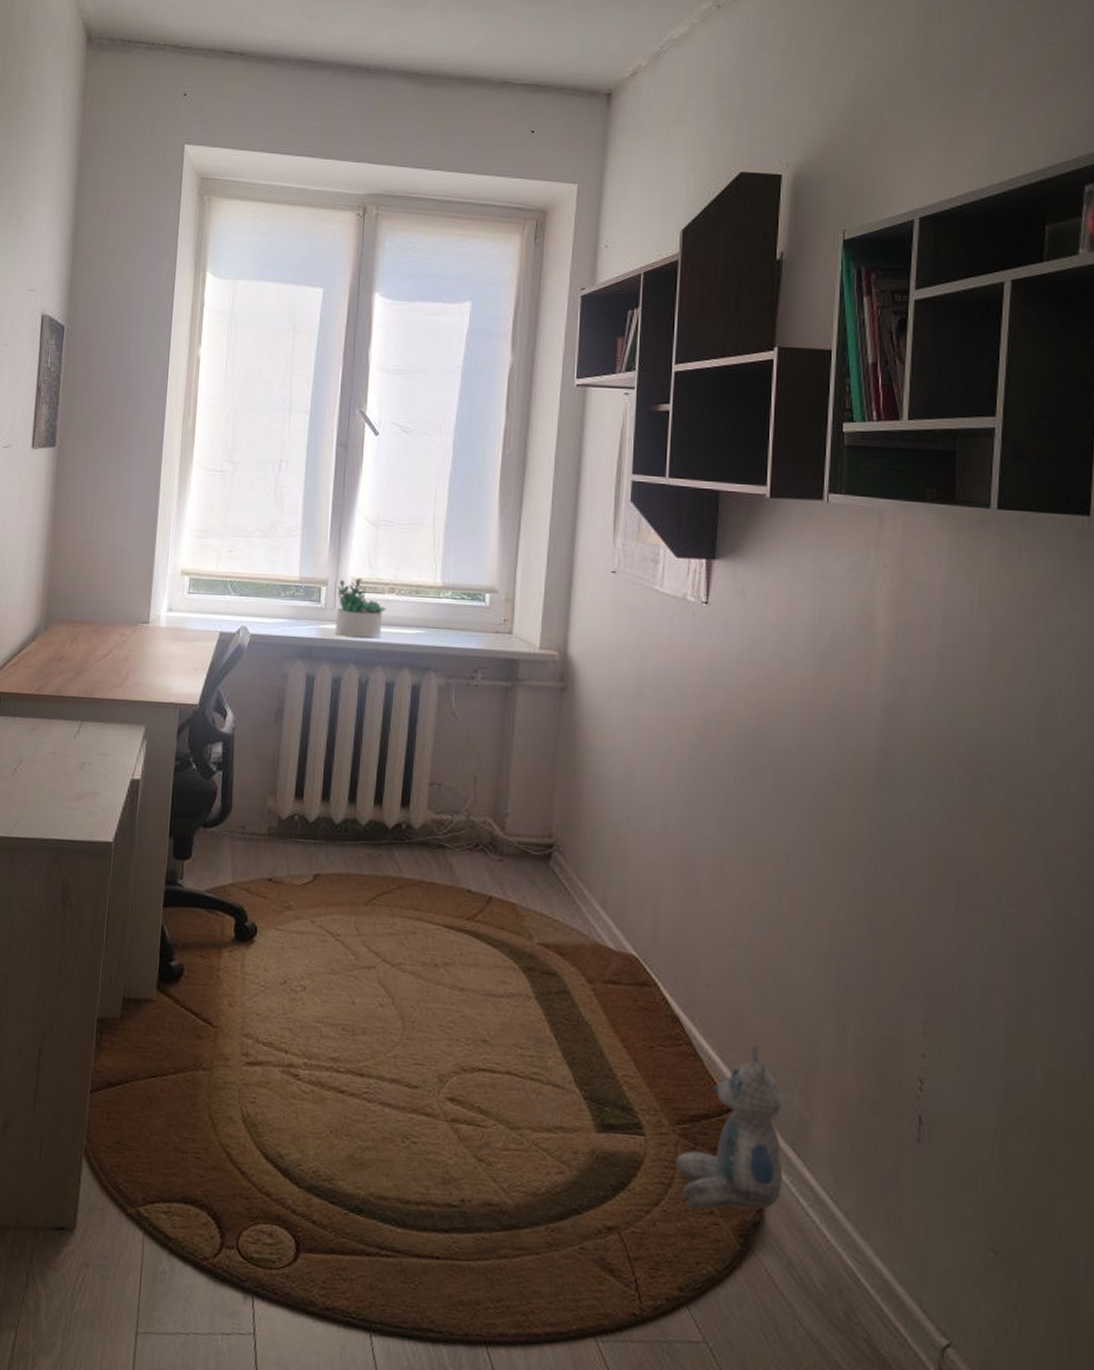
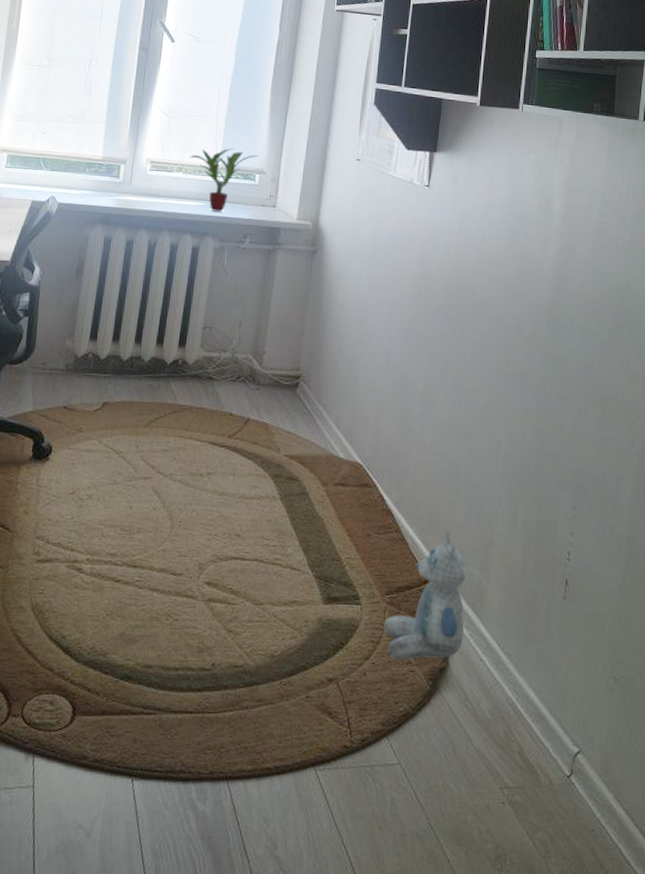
succulent plant: present [335,578,386,639] -> none [131,159,174,209]
potted plant: none [402,562,488,641] -> present [189,148,259,212]

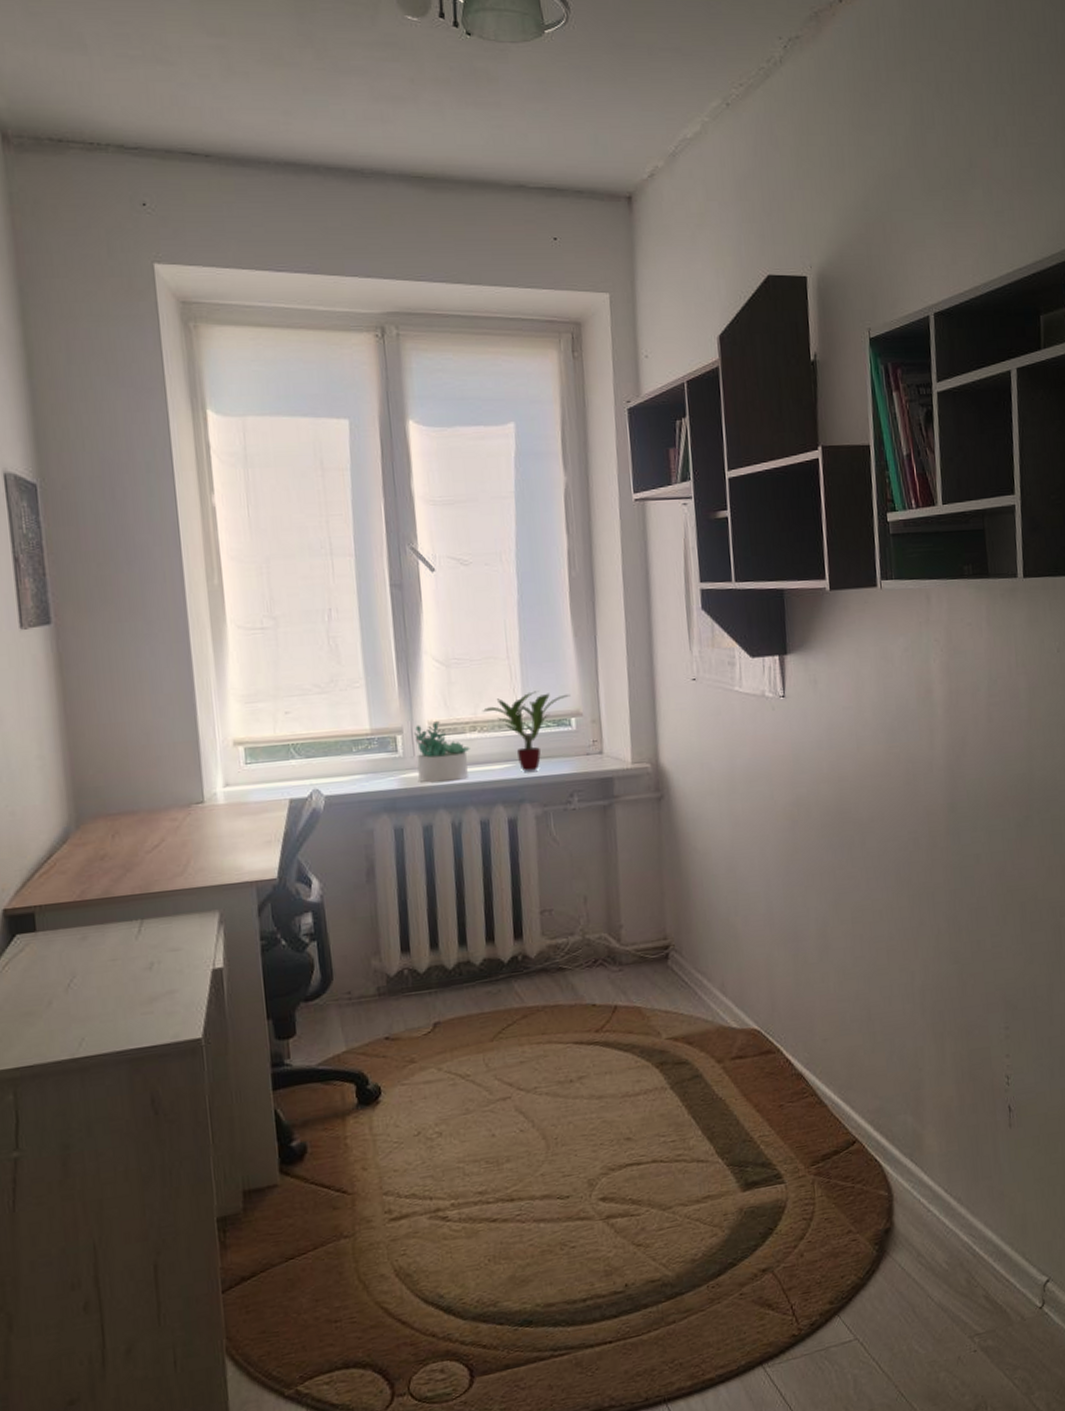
succulent plant: none [131,159,174,209] -> present [414,721,470,783]
polar bear: present [383,529,467,660] -> none [814,1080,906,1233]

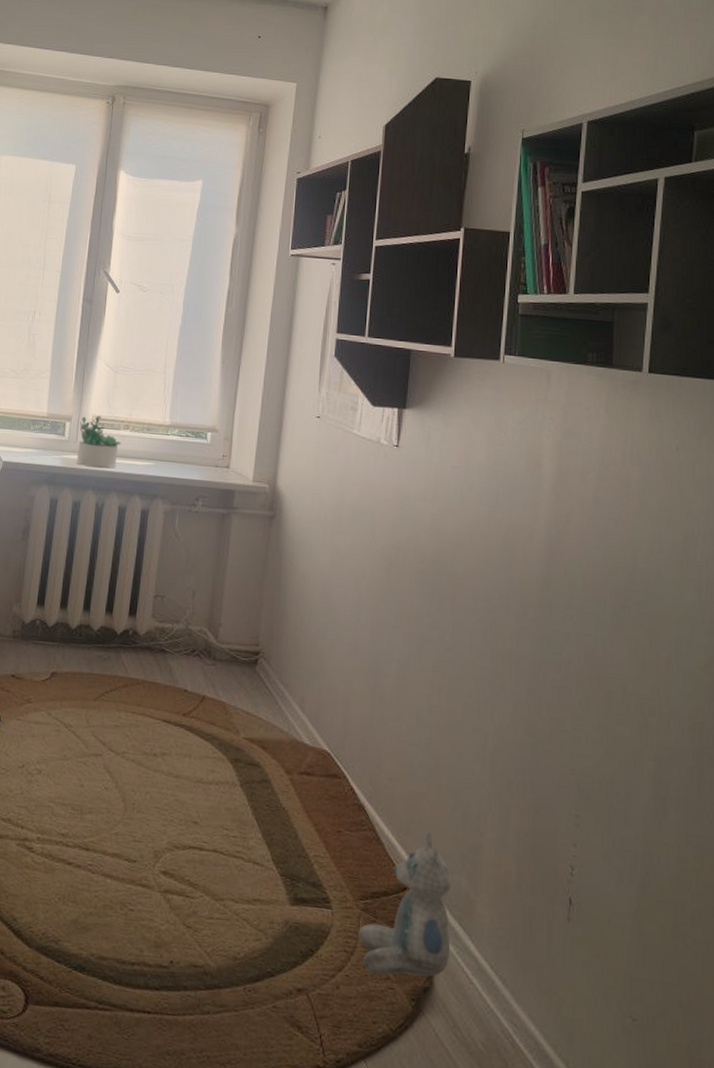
potted plant: present [482,691,571,772] -> none [136,404,211,472]
polar bear: none [814,1080,906,1233] -> present [358,831,452,977]

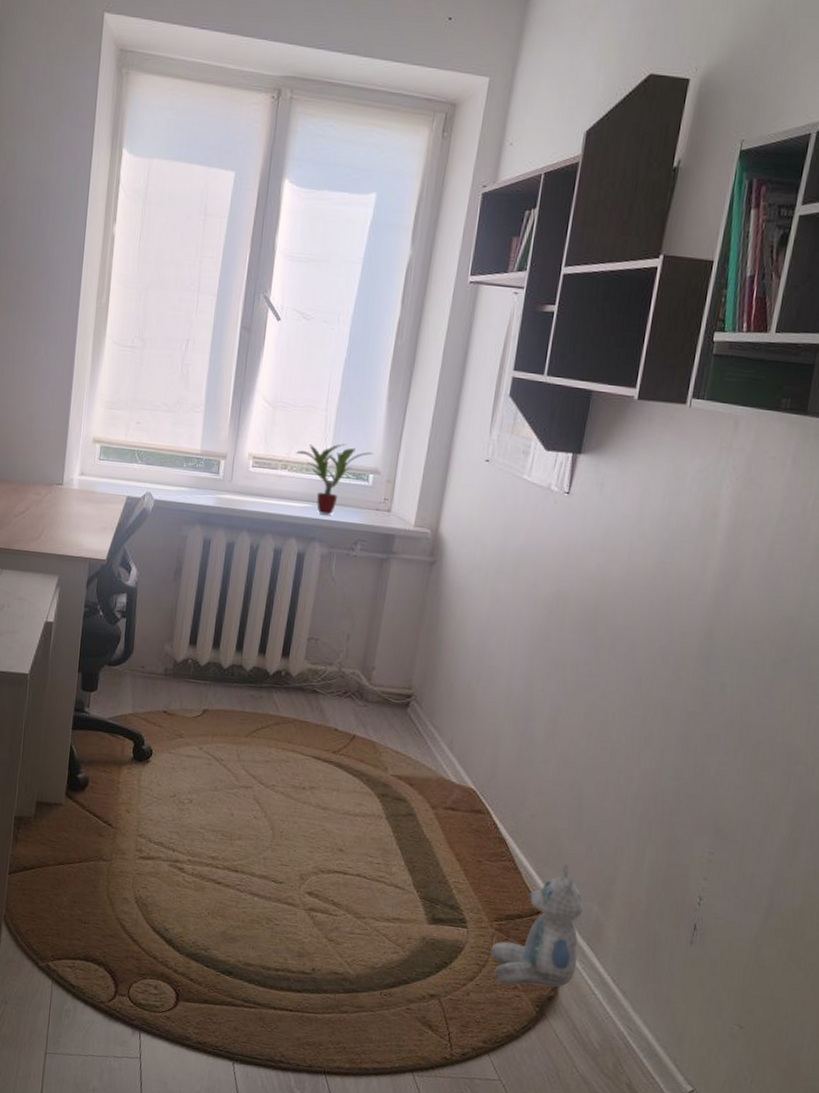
succulent plant: present [77,416,121,469] -> none [231,454,279,510]
potted plant: none [136,404,211,472] -> present [295,444,374,515]

